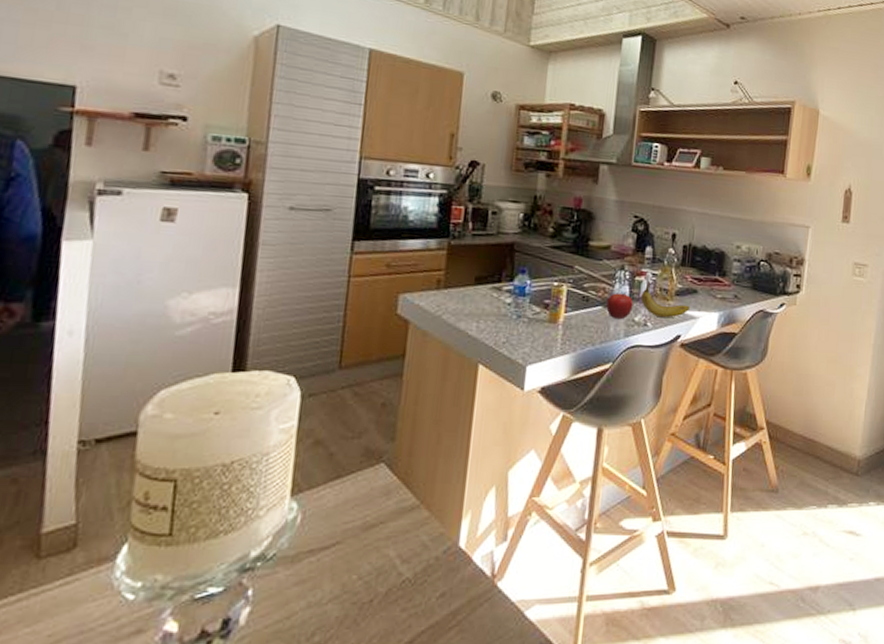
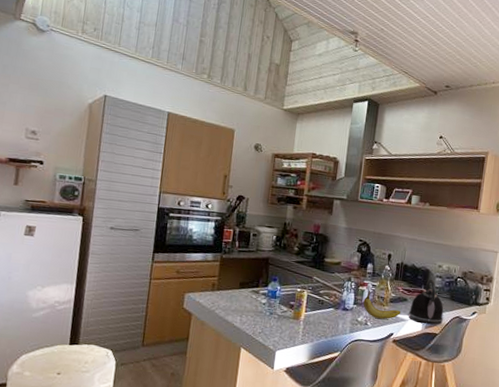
fruit: present [606,292,634,320] -> none [336,298,357,320]
kettle: none [699,263,745,323] -> present [408,278,444,326]

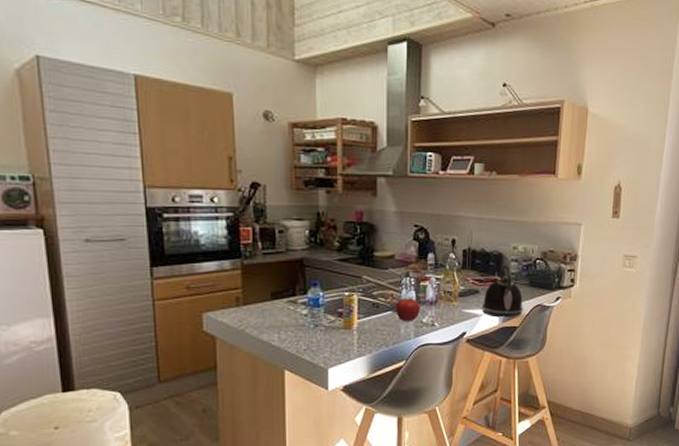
fruit: none [336,298,357,320] -> present [396,297,420,322]
fruit: present [363,290,401,320] -> none [427,285,474,318]

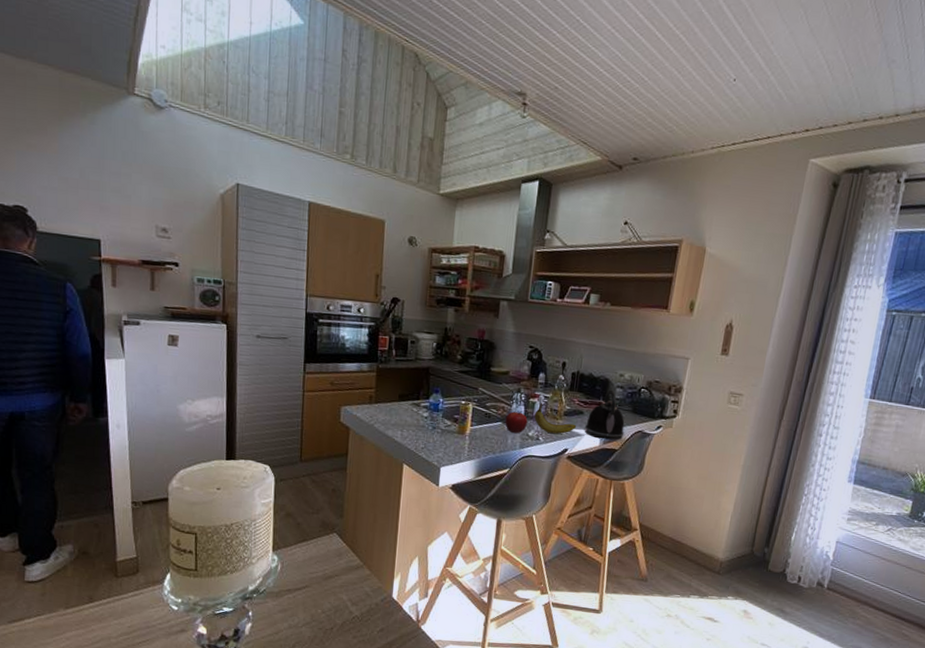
fruit: none [427,285,474,318] -> present [534,402,577,435]

